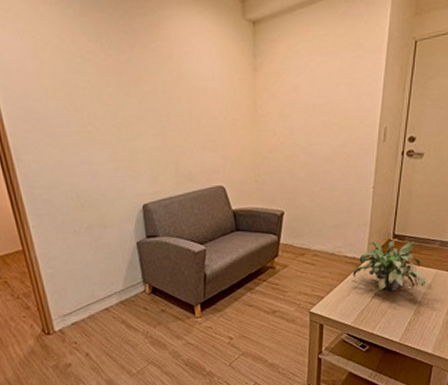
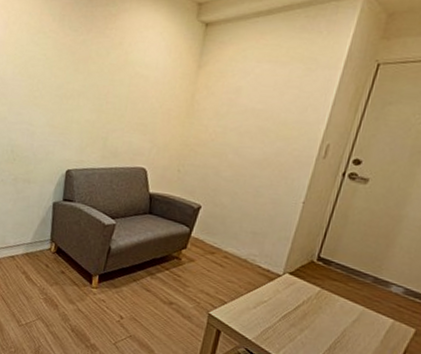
potted plant: present [353,241,427,292] -> none [263,258,350,322]

